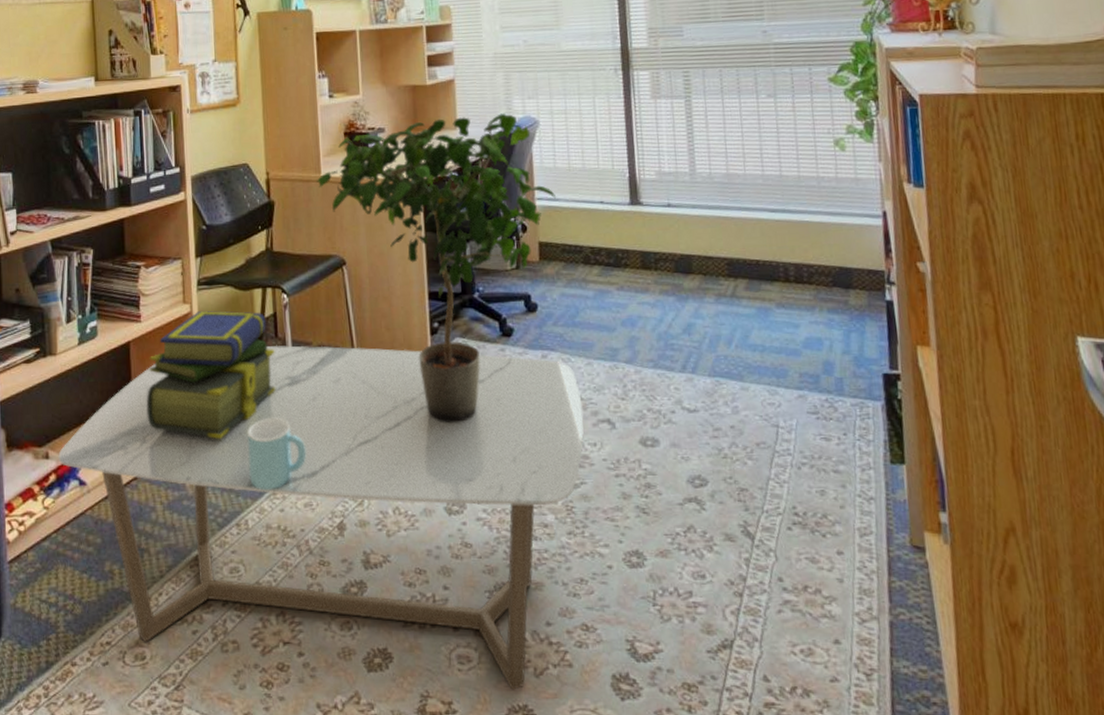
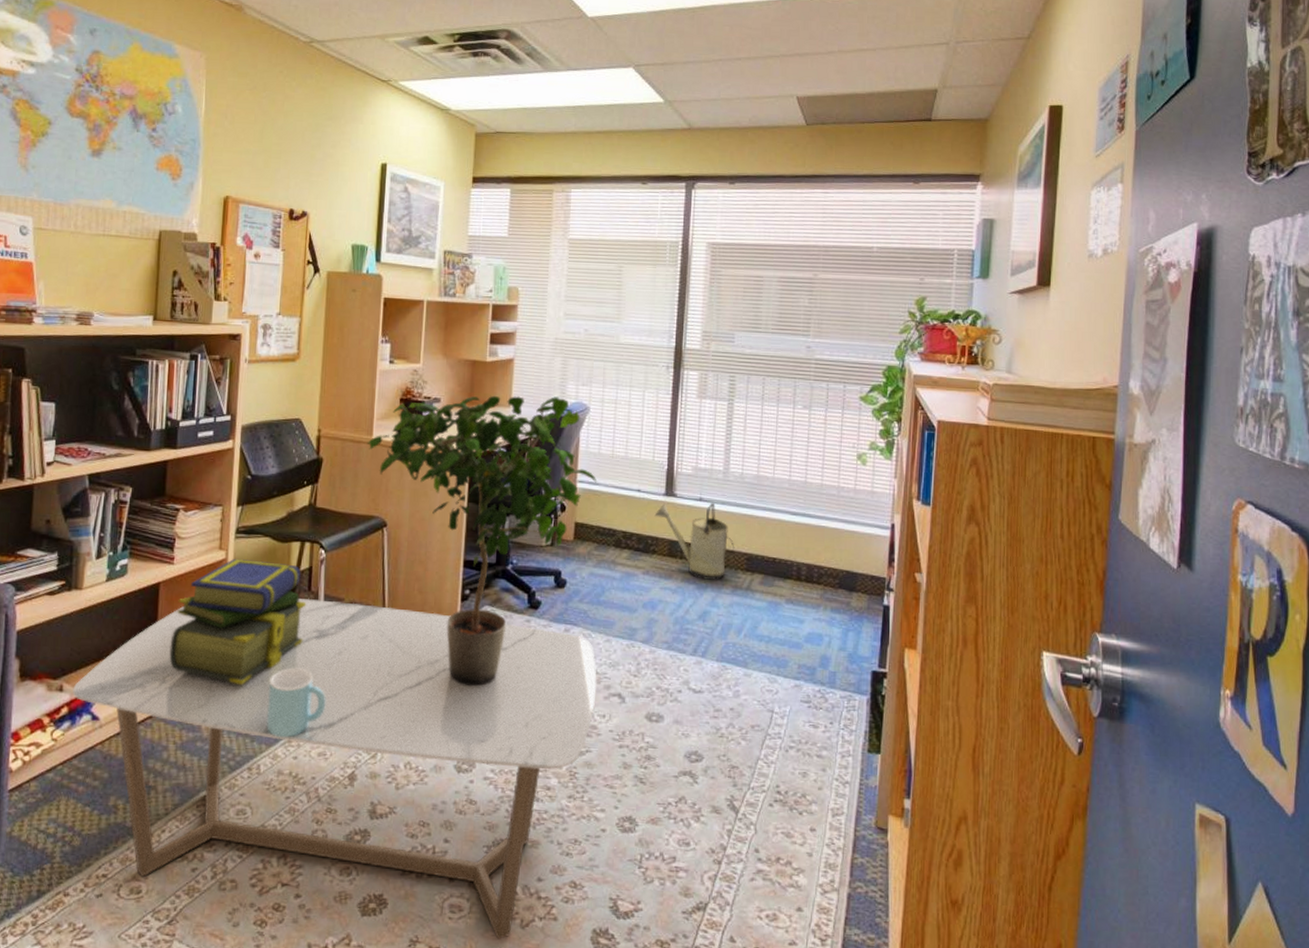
watering can: none [621,207,712,290] -> present [654,502,734,580]

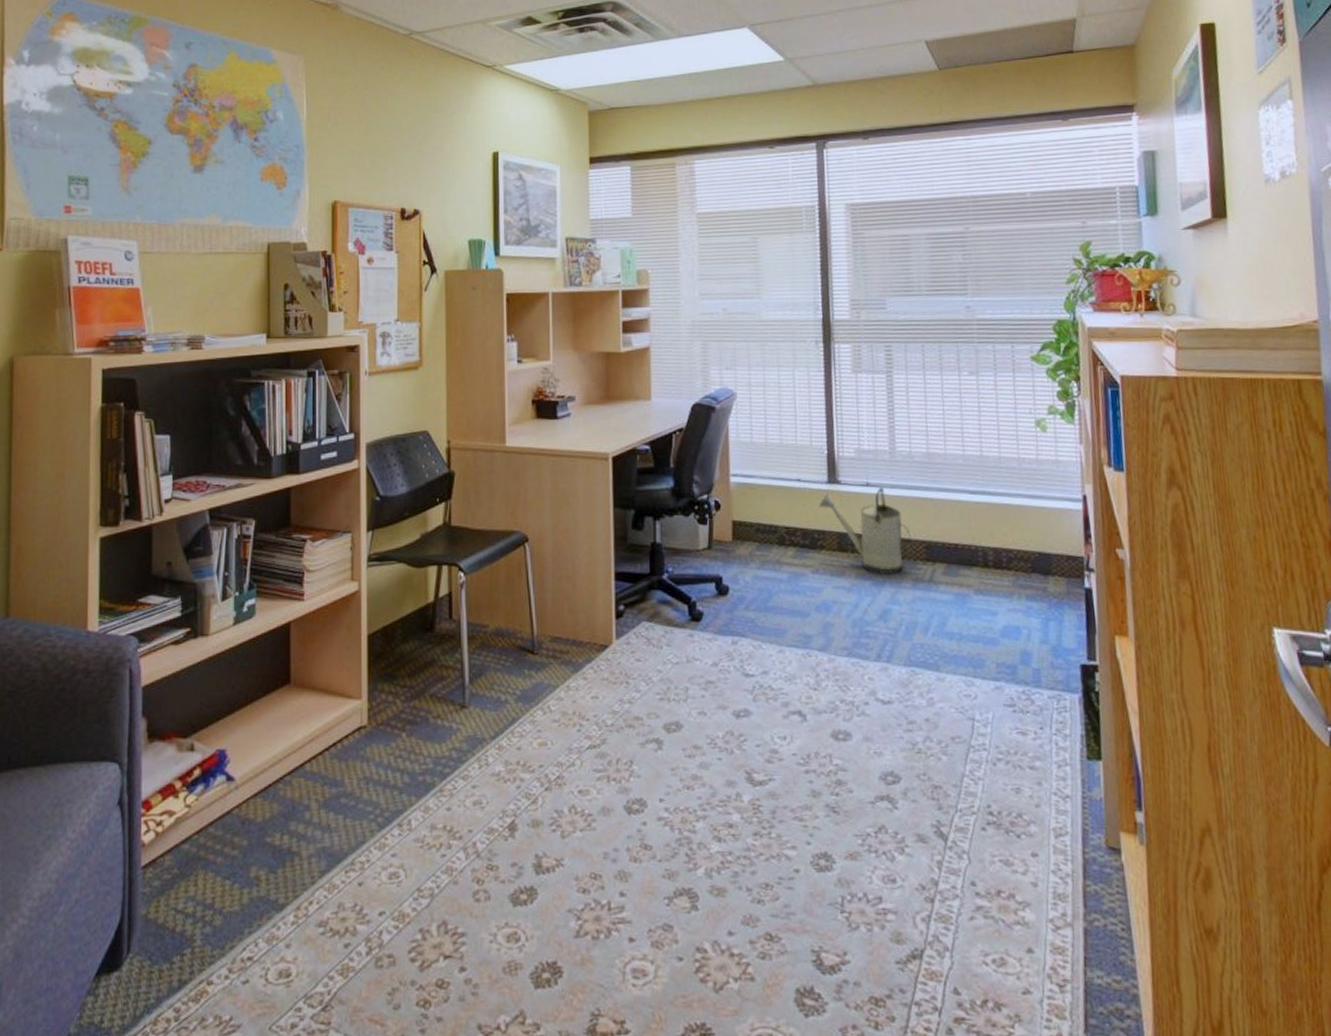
coffee table: present [72,598,597,939] -> none [204,627,774,1007]
stack of books: present [169,559,307,685] -> none [305,589,449,730]
mug: present [267,667,326,738] -> none [415,706,478,787]
potted plant: present [367,395,598,687] -> none [500,384,752,715]

